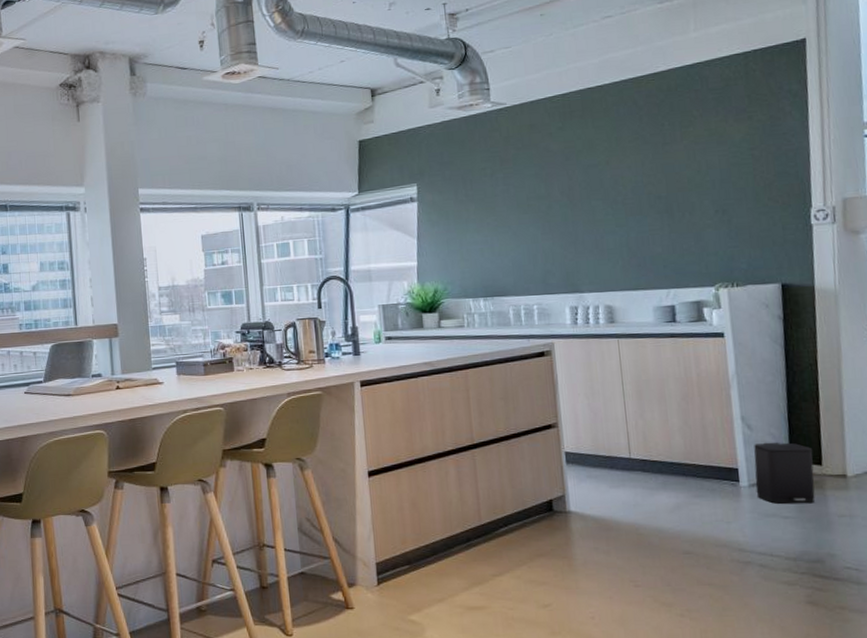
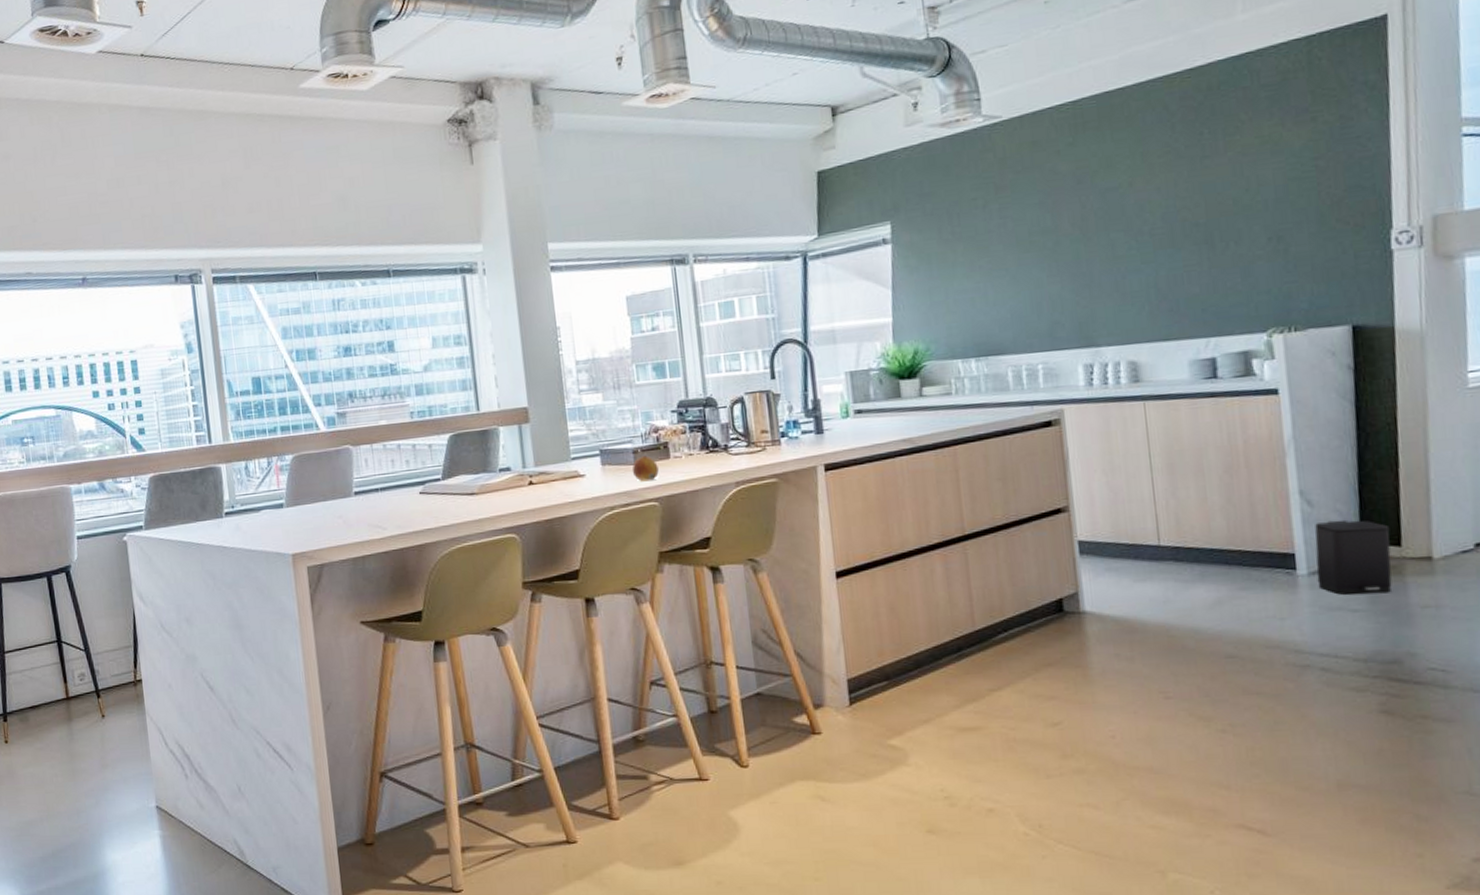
fruit: none [203,368,224,390] -> present [632,455,659,482]

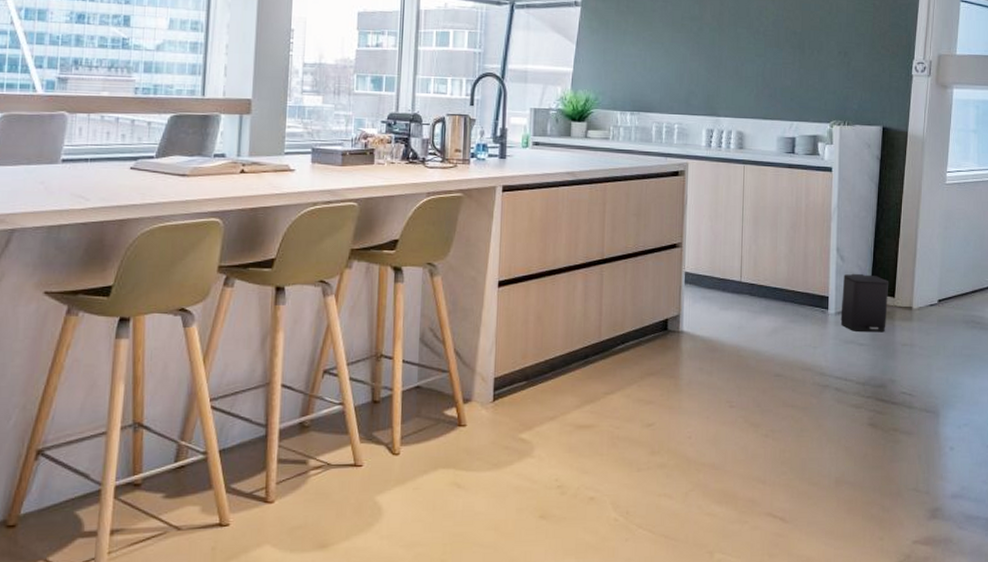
fruit: present [632,455,659,482] -> none [339,158,362,183]

